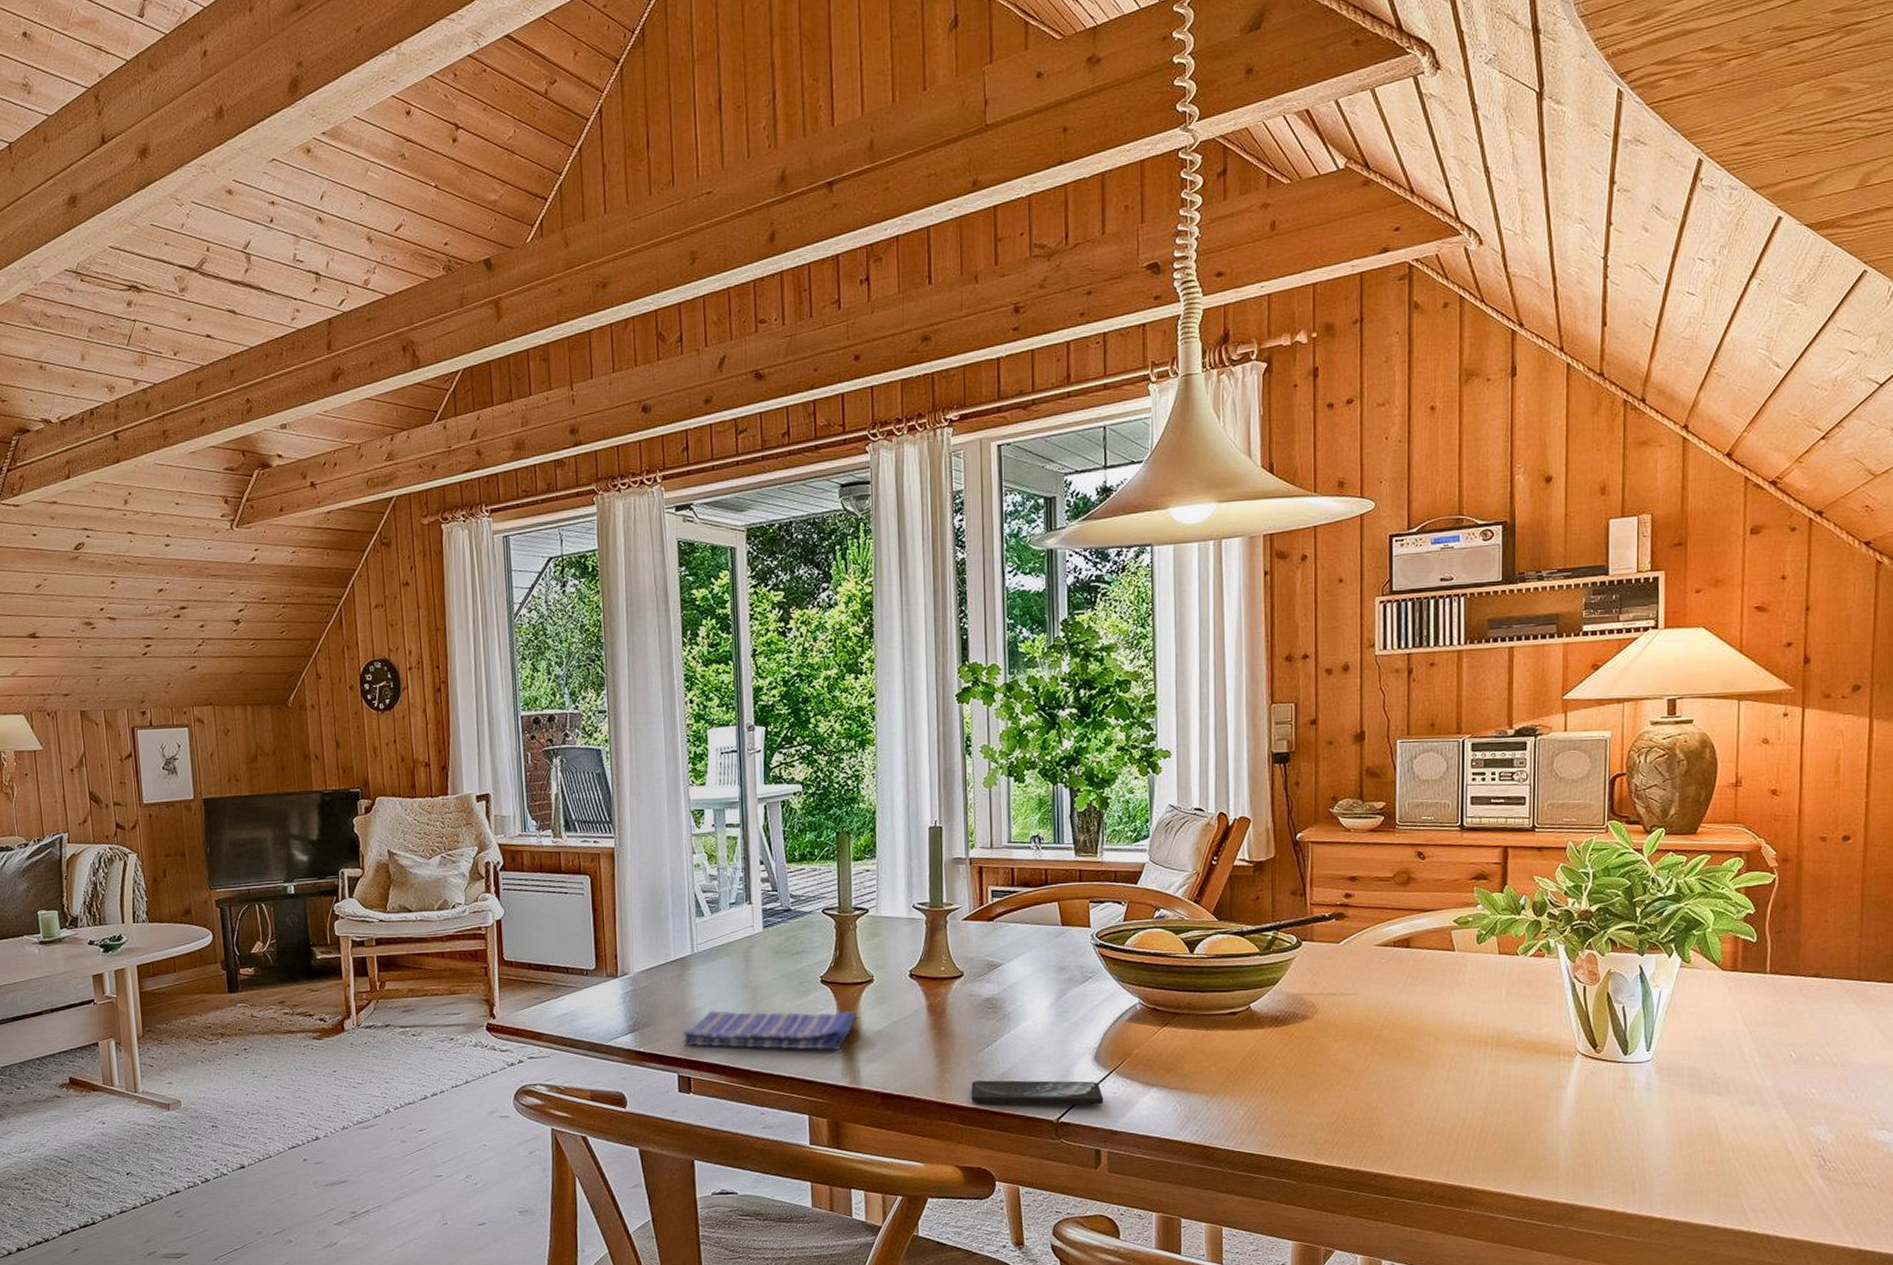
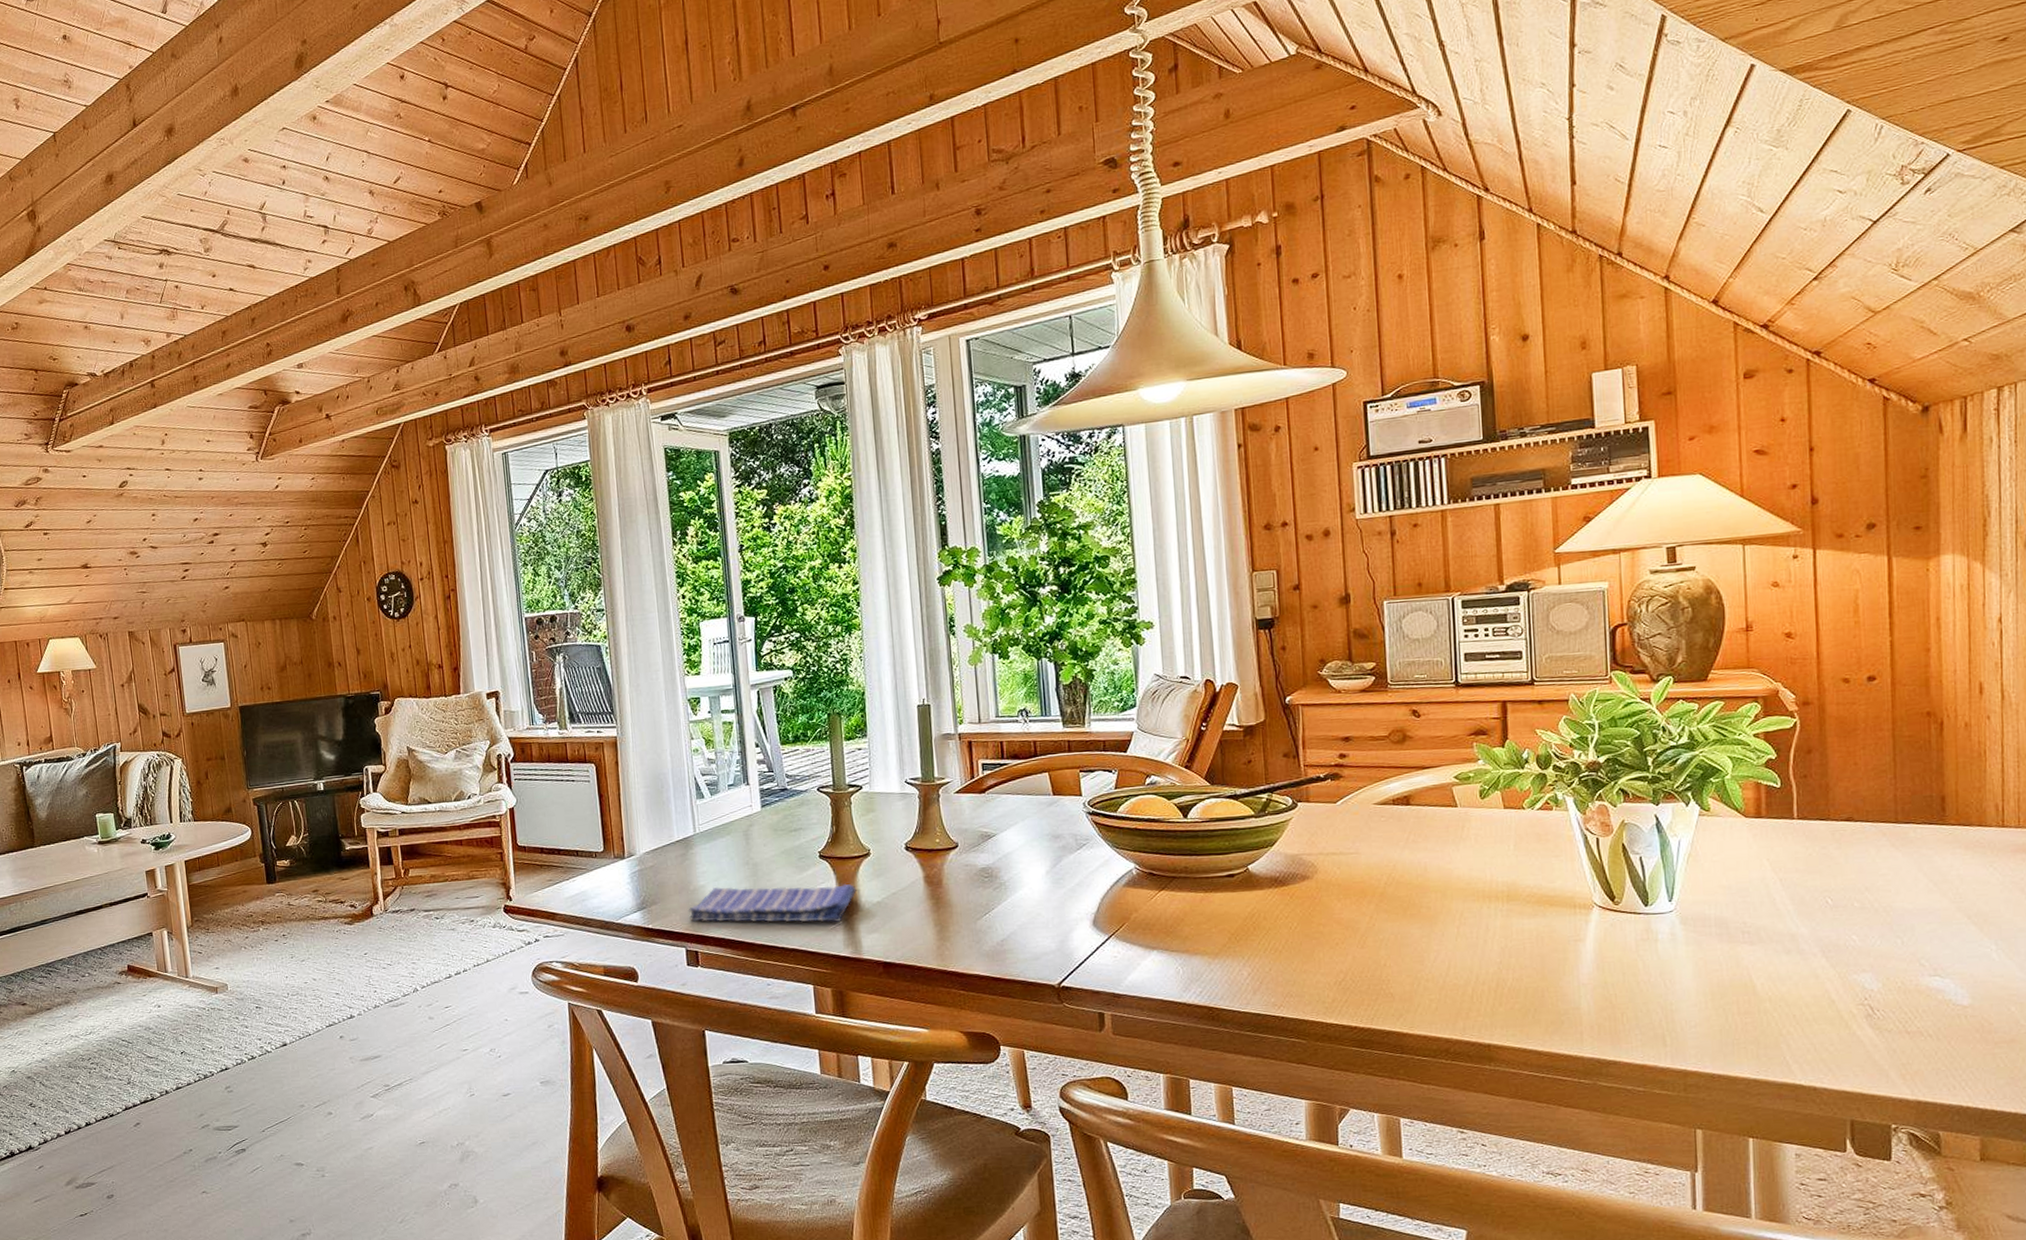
smartphone: present [971,1080,1104,1106] -> none [971,946,1105,971]

